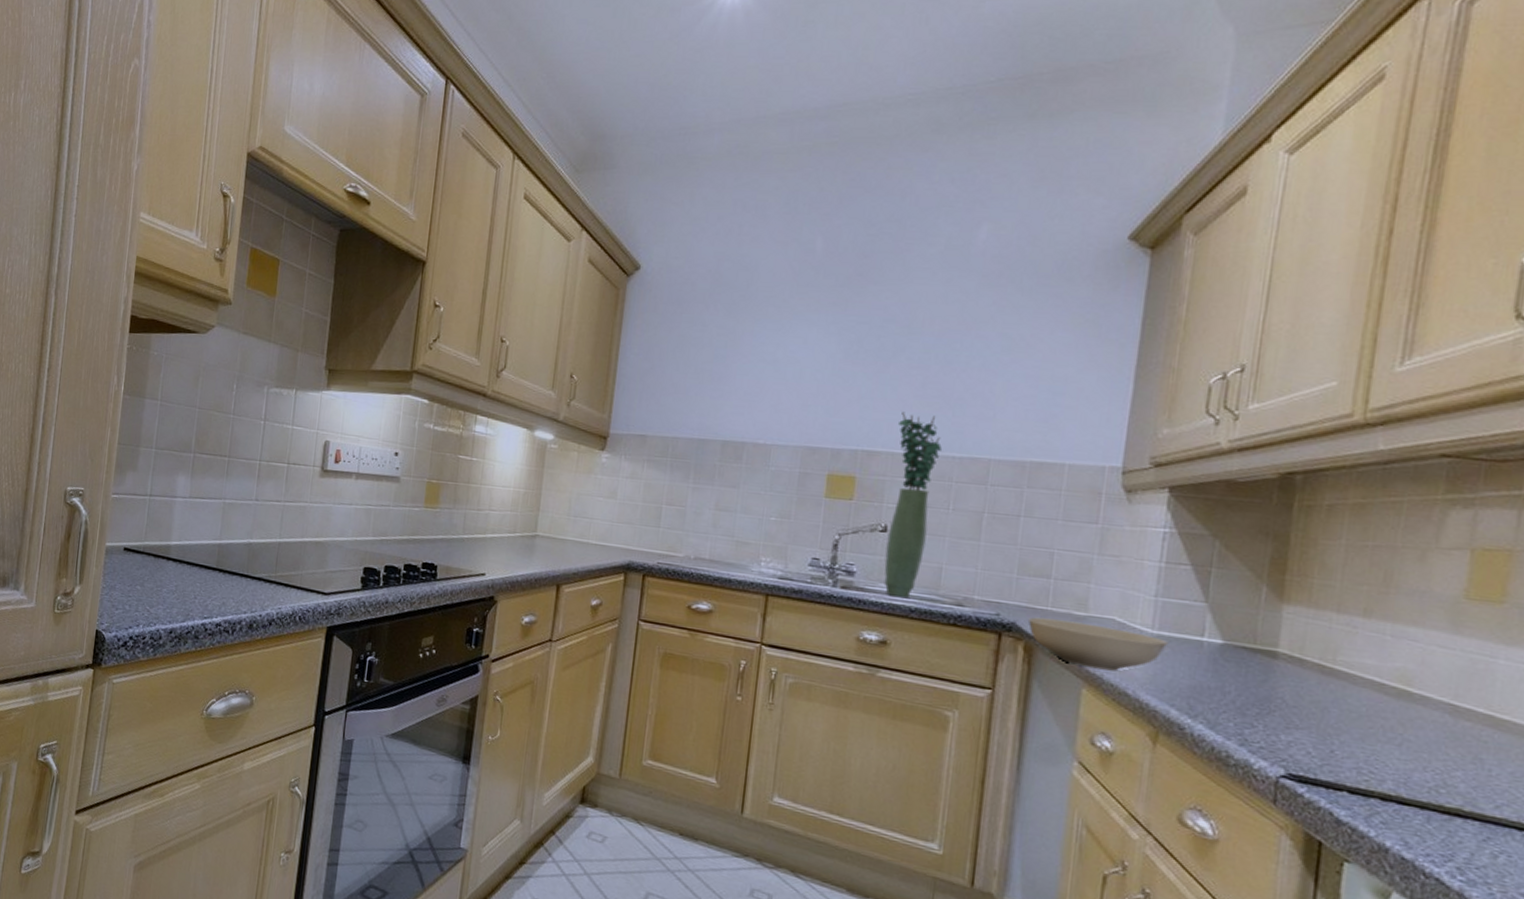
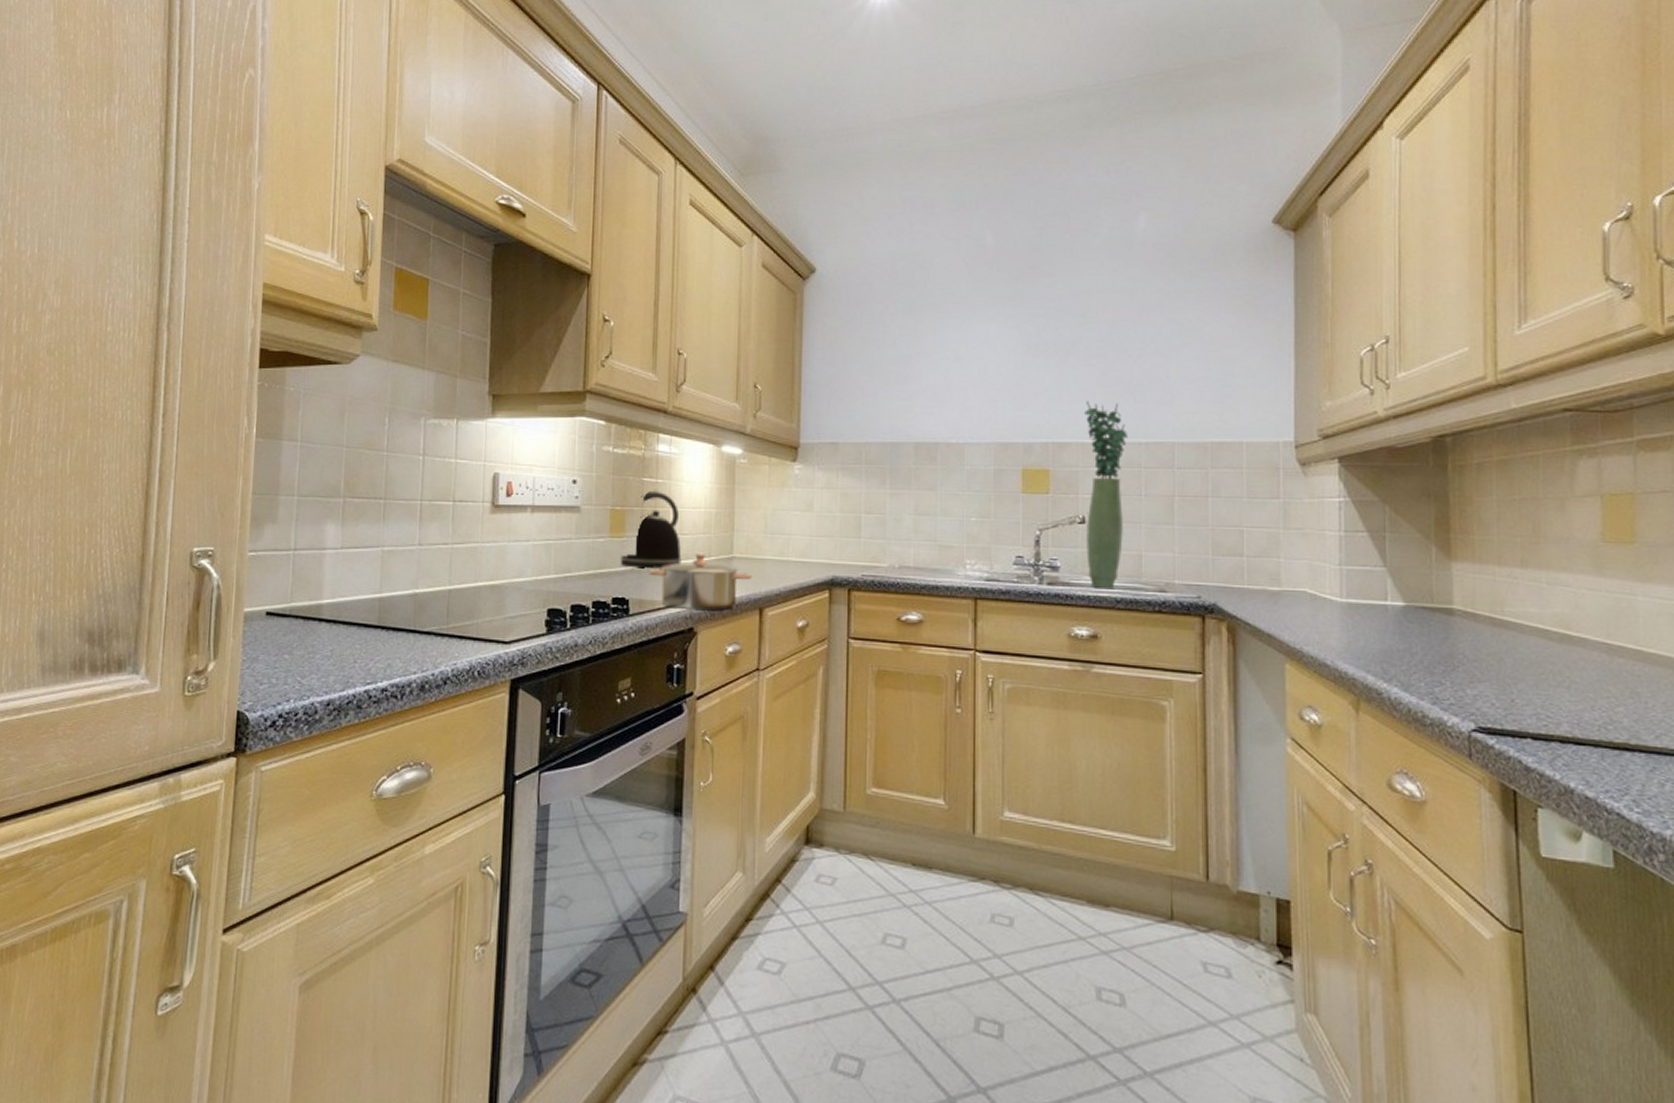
kettle: none [431,468,490,540] -> present [620,492,682,569]
cooking pot: none [456,529,553,583] -> present [647,554,753,611]
bowl: present [1027,617,1169,671] -> none [1227,596,1357,643]

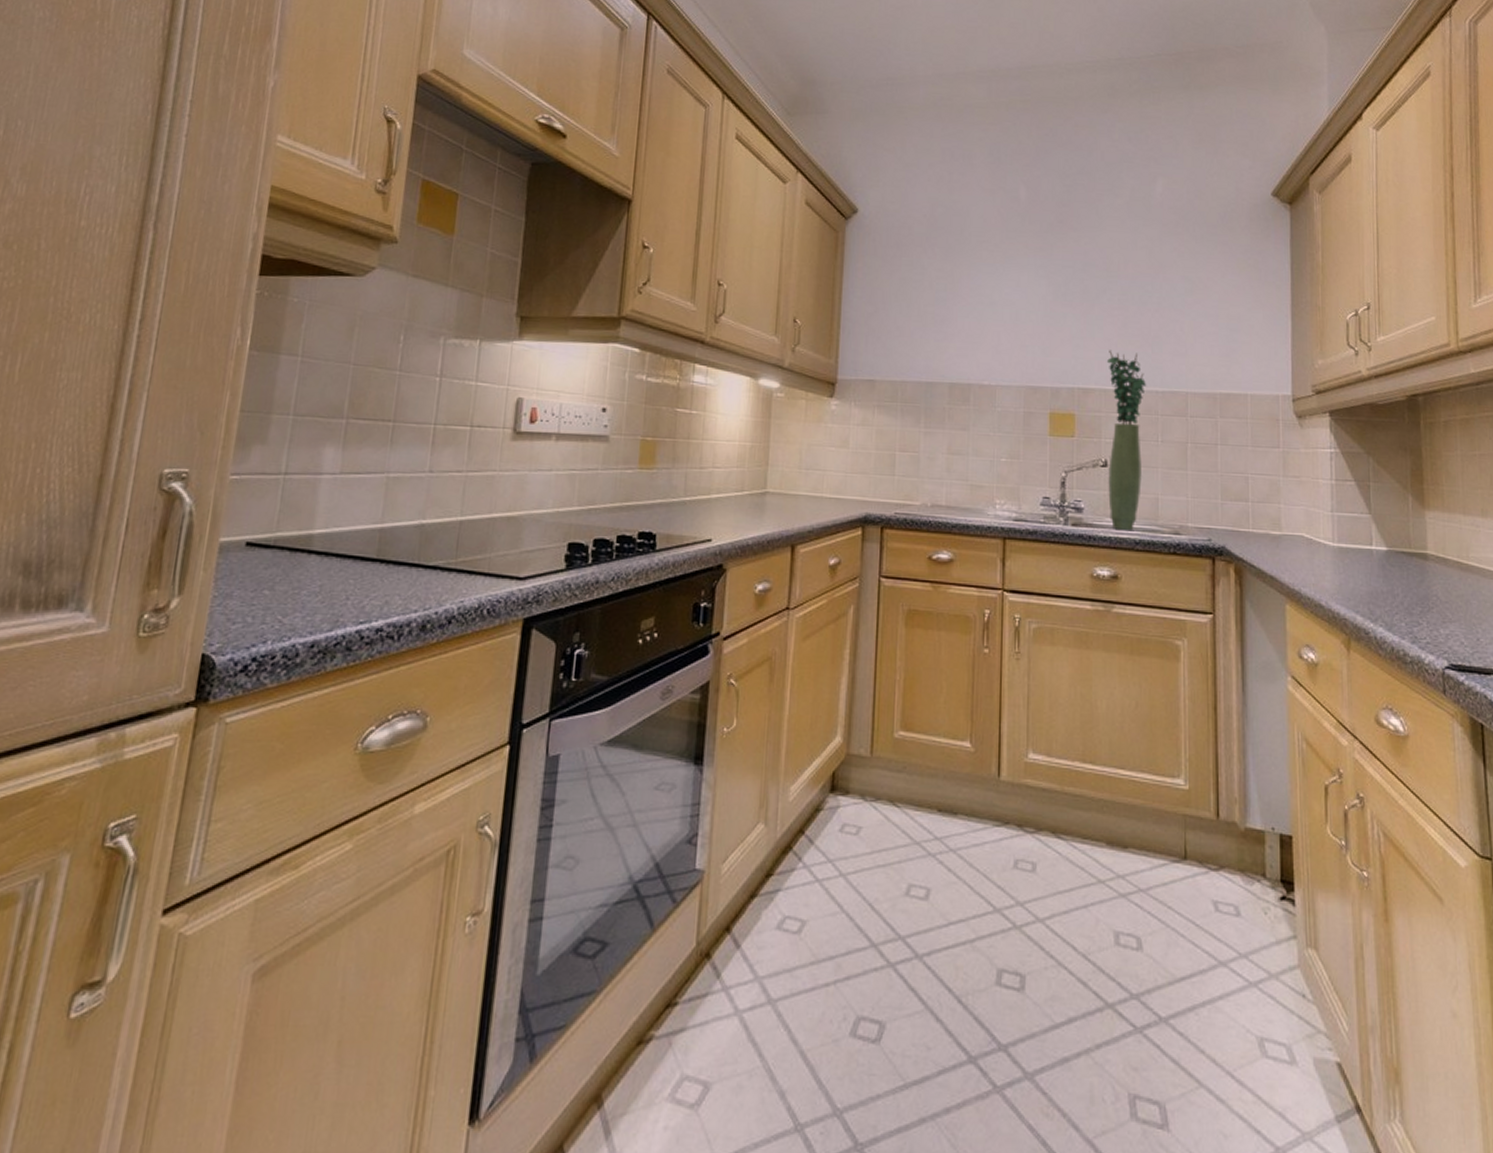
kettle: present [620,492,682,569] -> none [648,423,713,503]
cooking pot: present [647,554,753,611] -> none [677,488,786,548]

